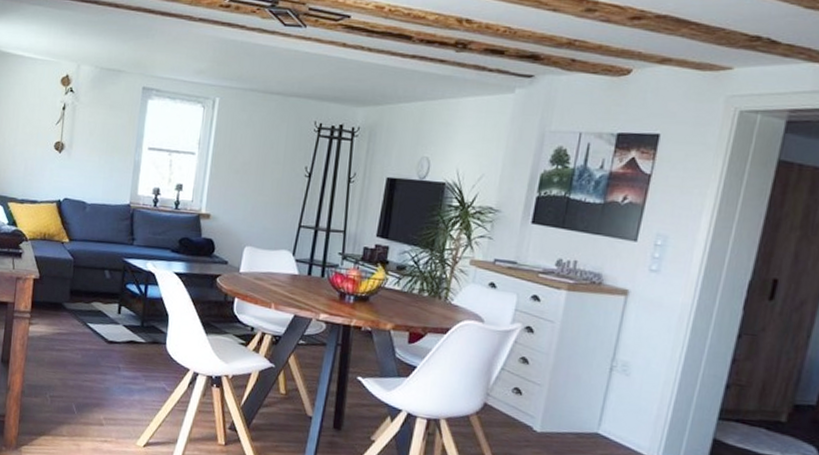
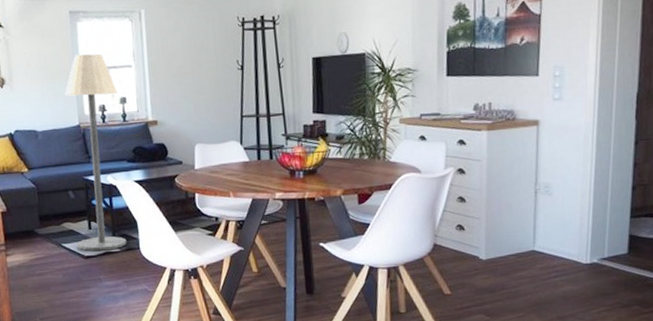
floor lamp: none [103,132,176,340] -> present [65,53,127,252]

